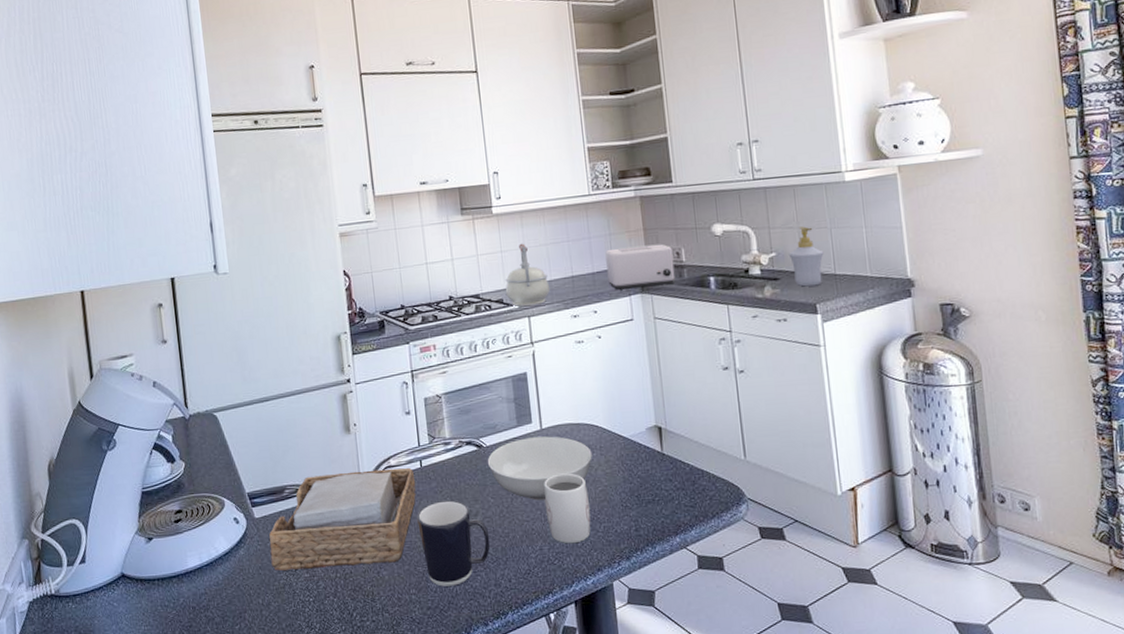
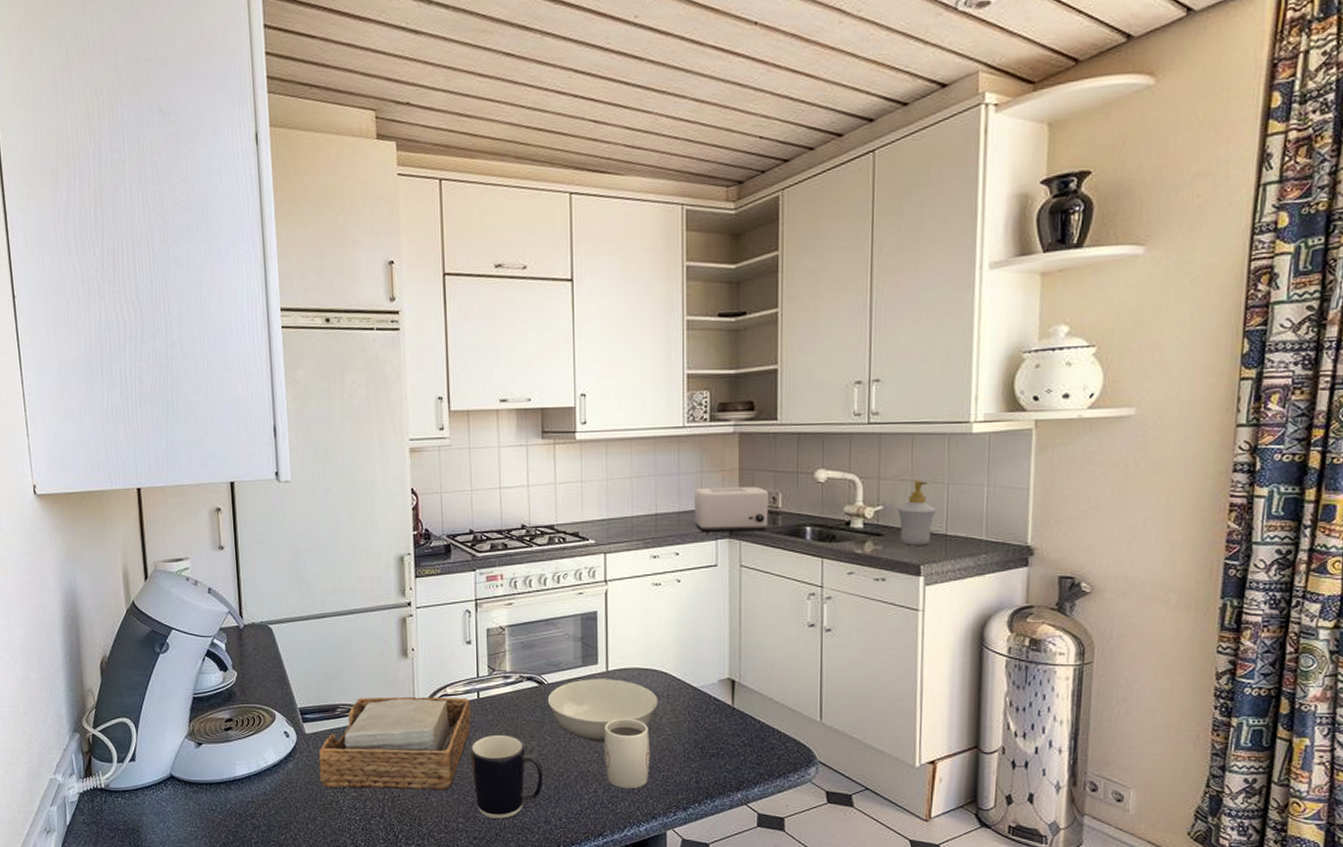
kettle: present [505,243,551,307] -> none [582,474,631,542]

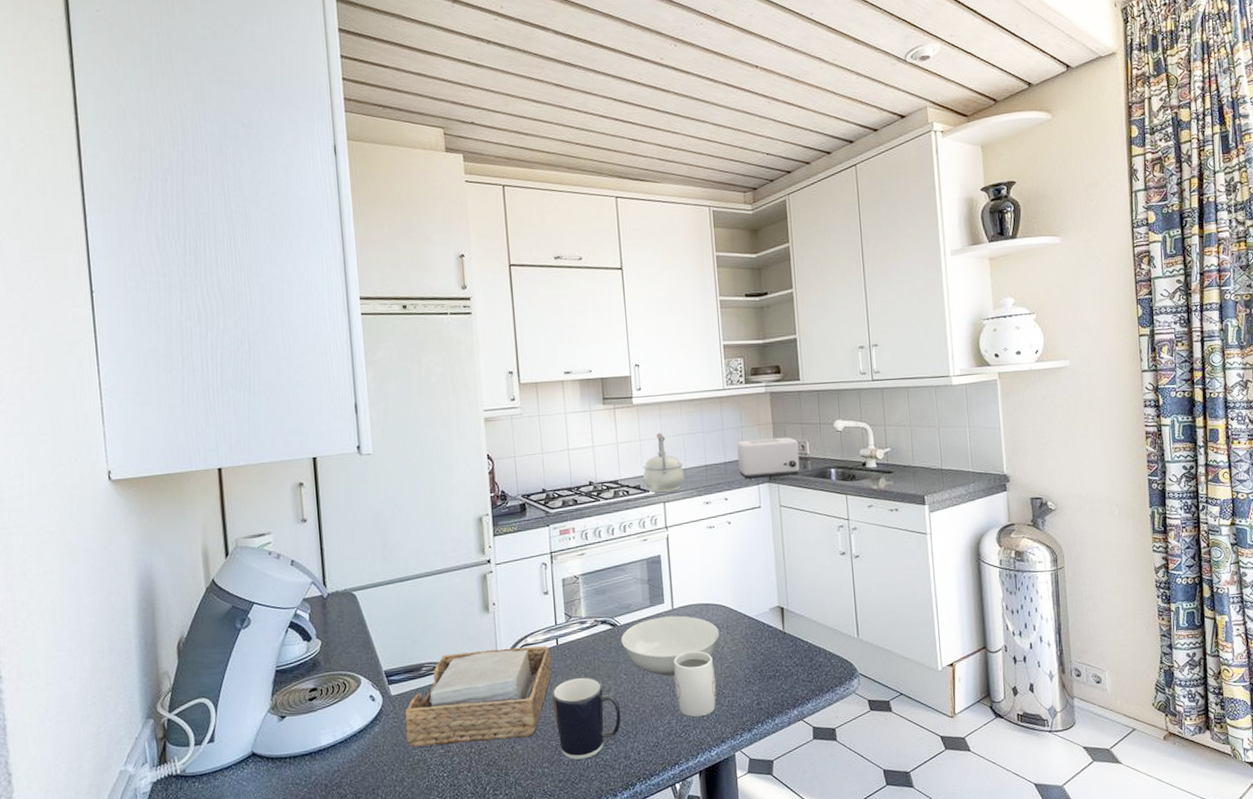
kettle: none [582,474,631,542] -> present [642,433,685,493]
soap bottle: present [897,480,937,546] -> none [901,425,932,480]

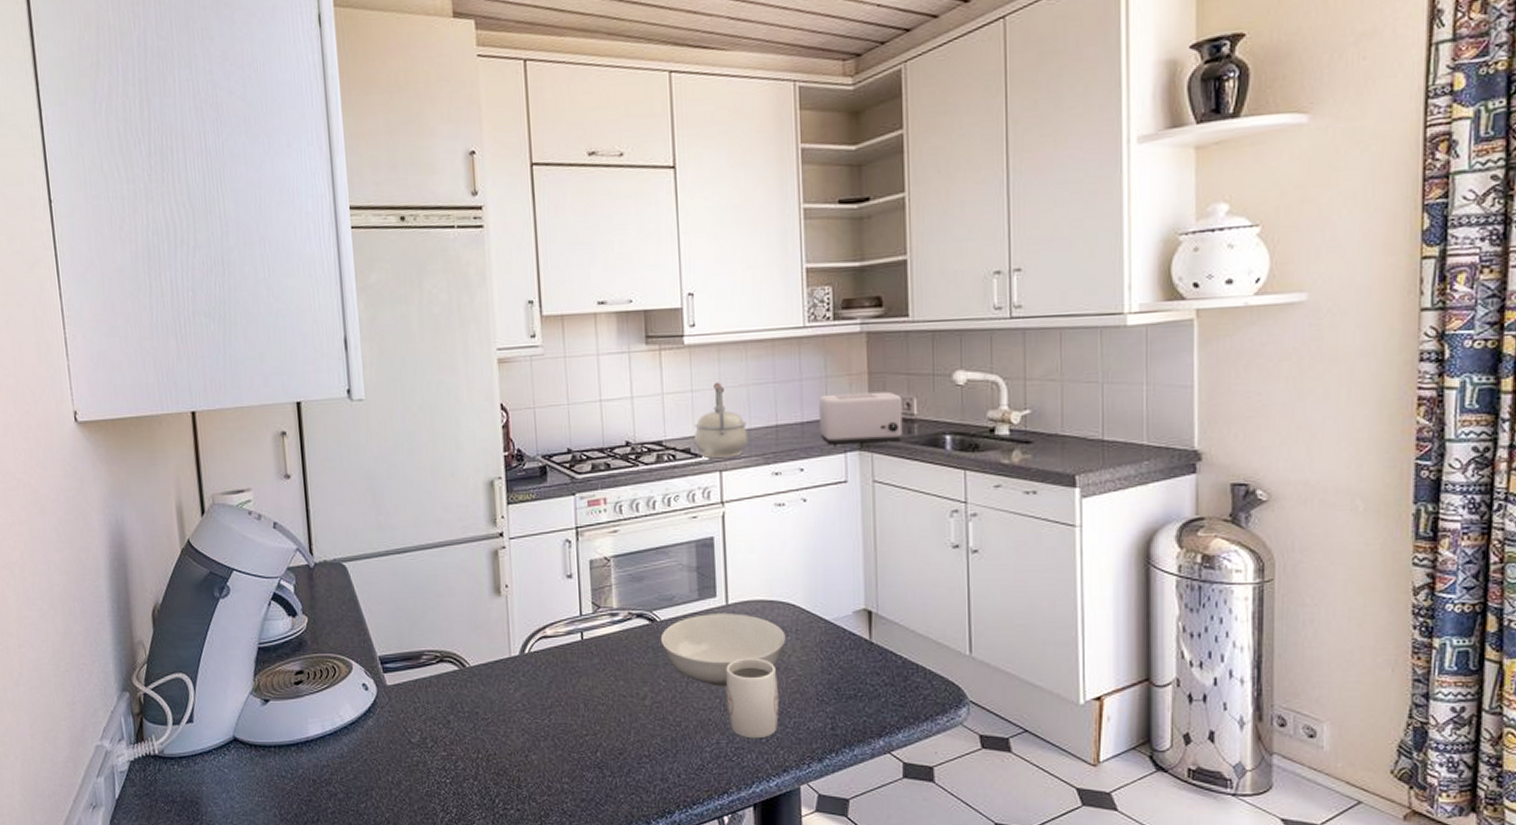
napkin holder: present [405,646,552,747] -> none [402,639,575,746]
mug: present [552,676,622,760] -> none [574,680,659,777]

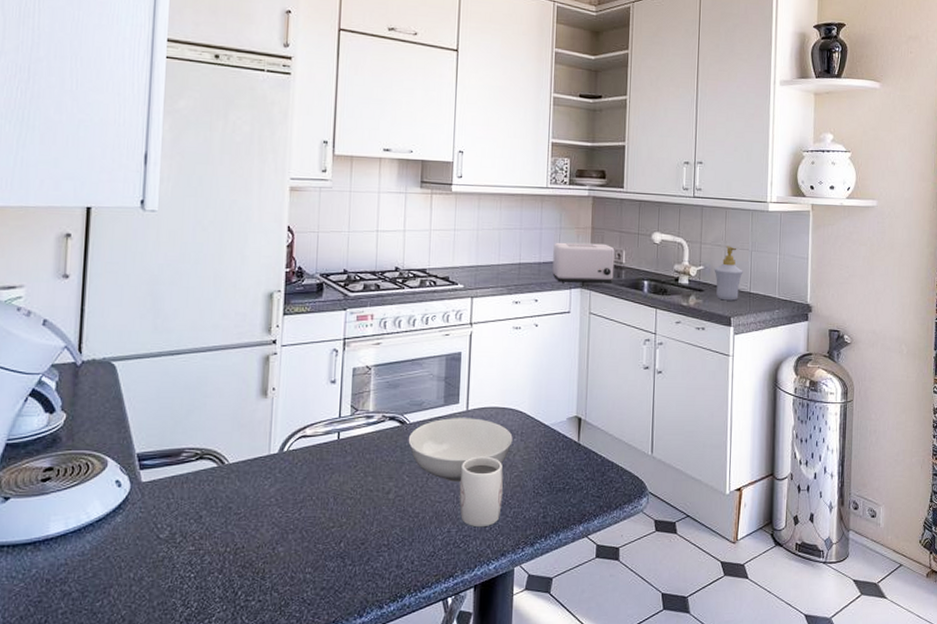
kettle: present [693,382,749,459] -> none [452,224,497,288]
soap bottle: none [1046,379,1091,454] -> present [714,246,743,301]

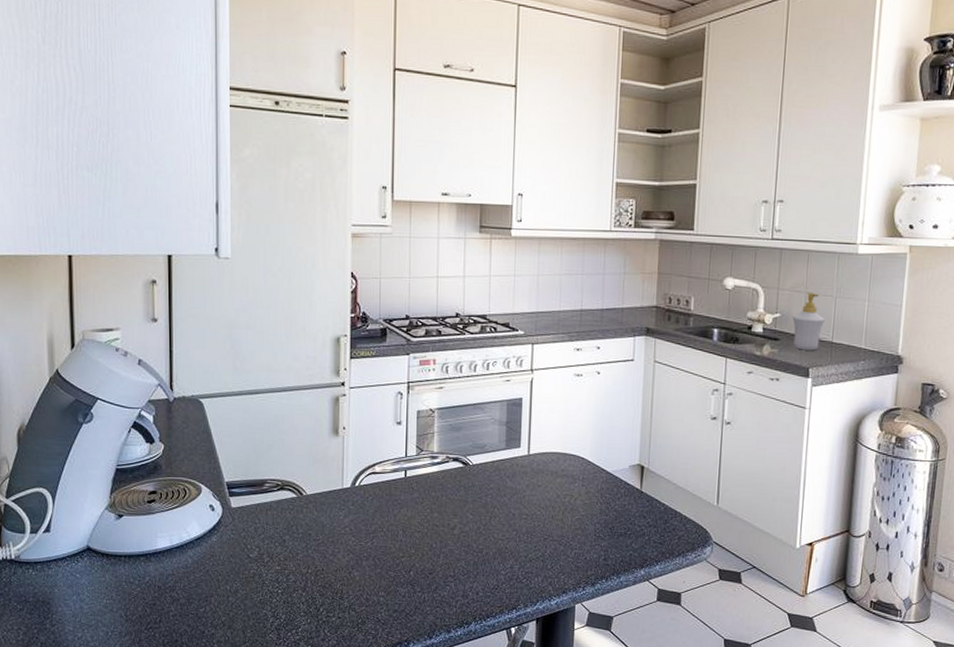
bowl: present [408,418,513,482] -> none [471,461,574,522]
mug: present [459,456,503,528] -> none [521,499,565,566]
toaster: present [552,242,616,283] -> none [615,288,684,331]

